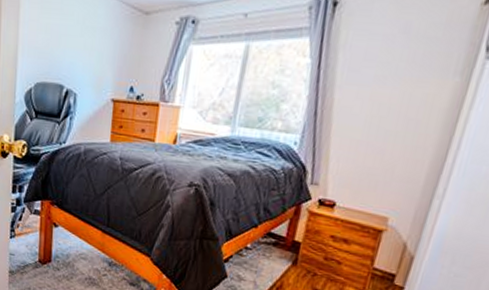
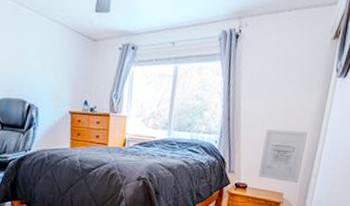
wall art: none [352,129,434,206] -> present [258,129,308,184]

